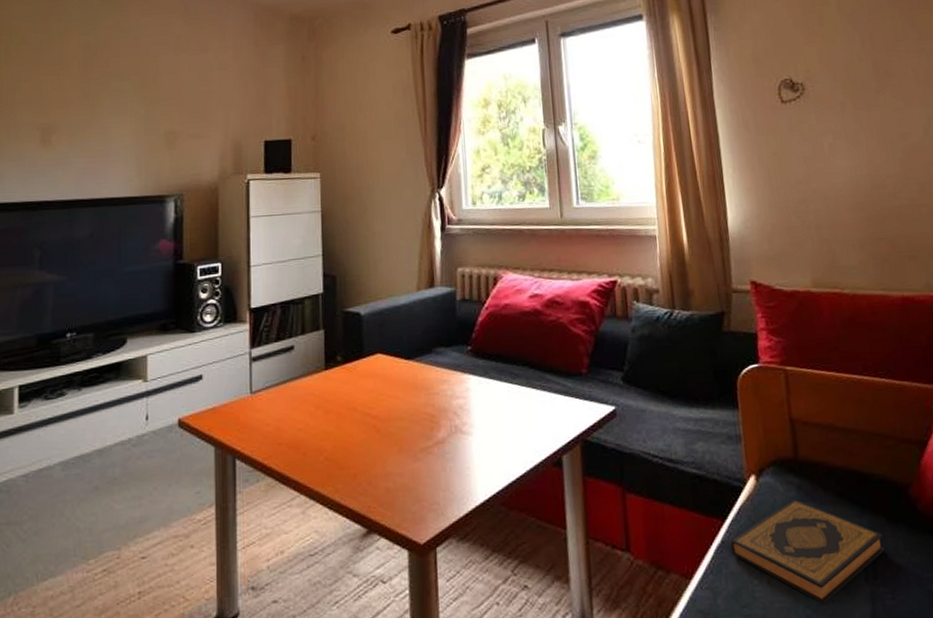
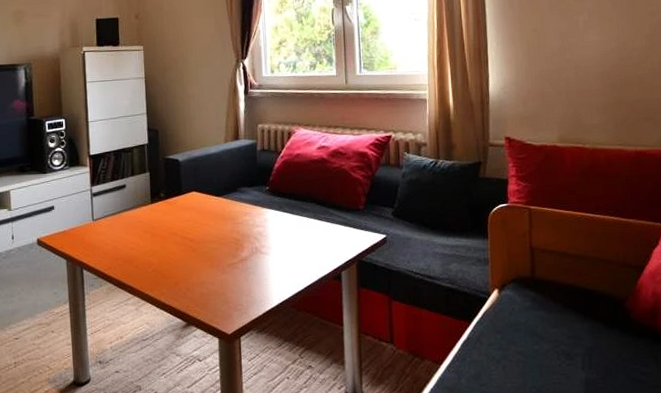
hardback book: present [730,499,885,605] -> none [474,308,601,386]

